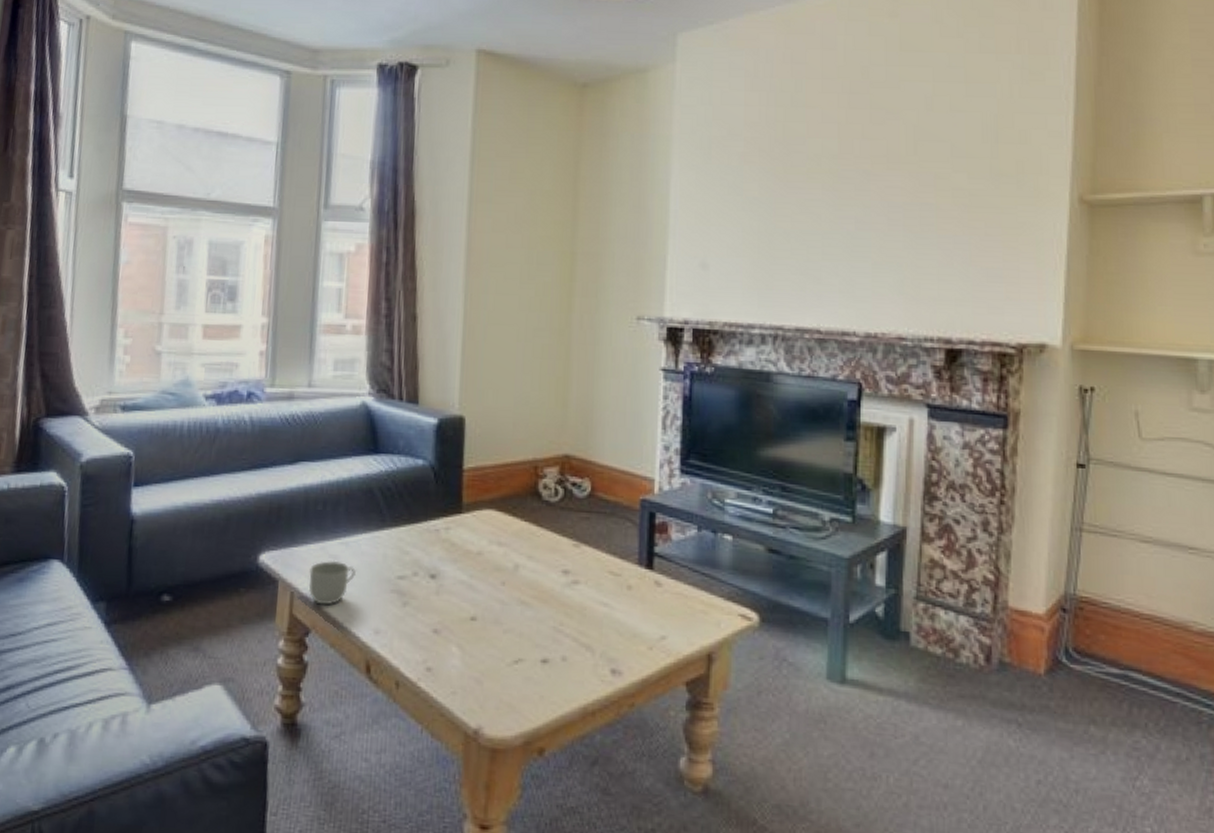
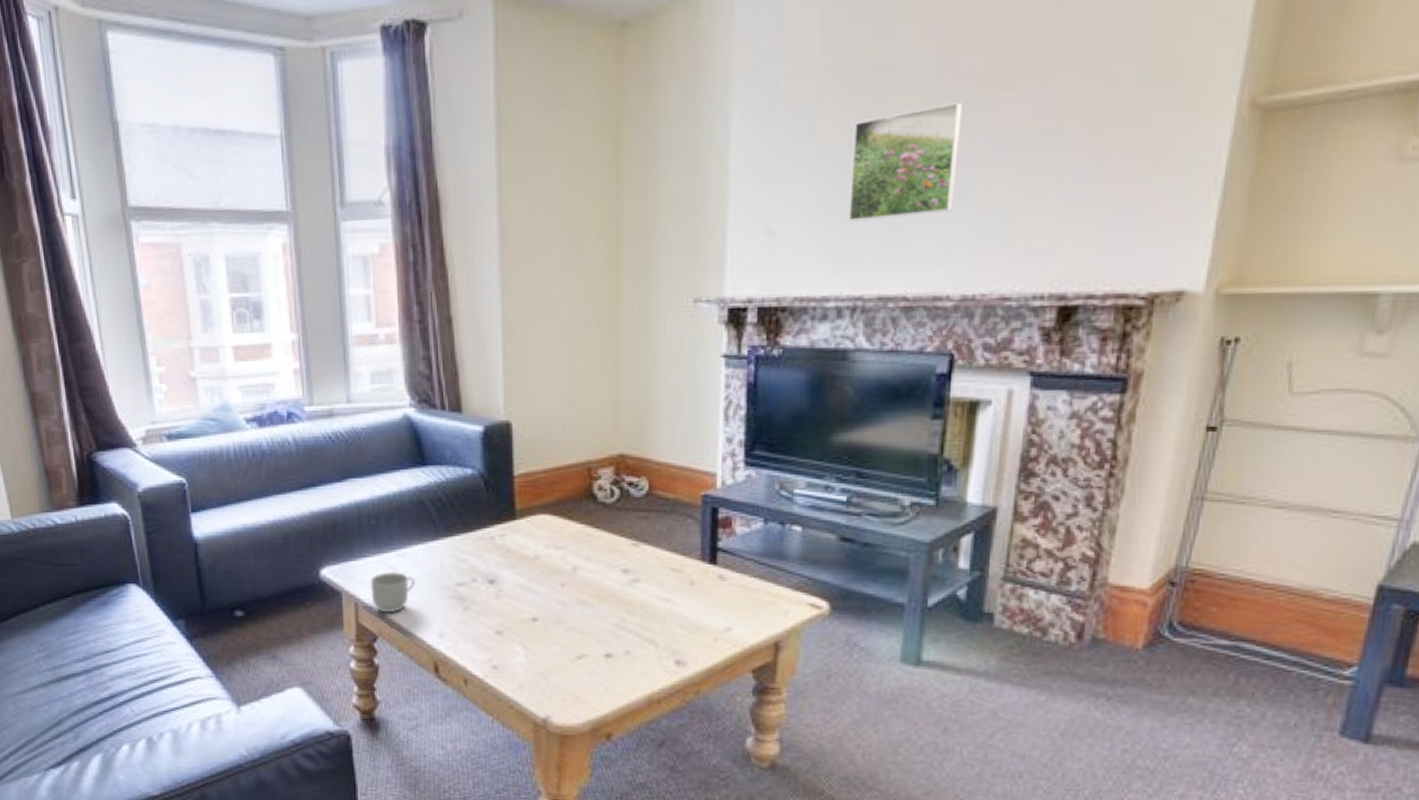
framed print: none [770,174,858,263] -> present [849,101,962,222]

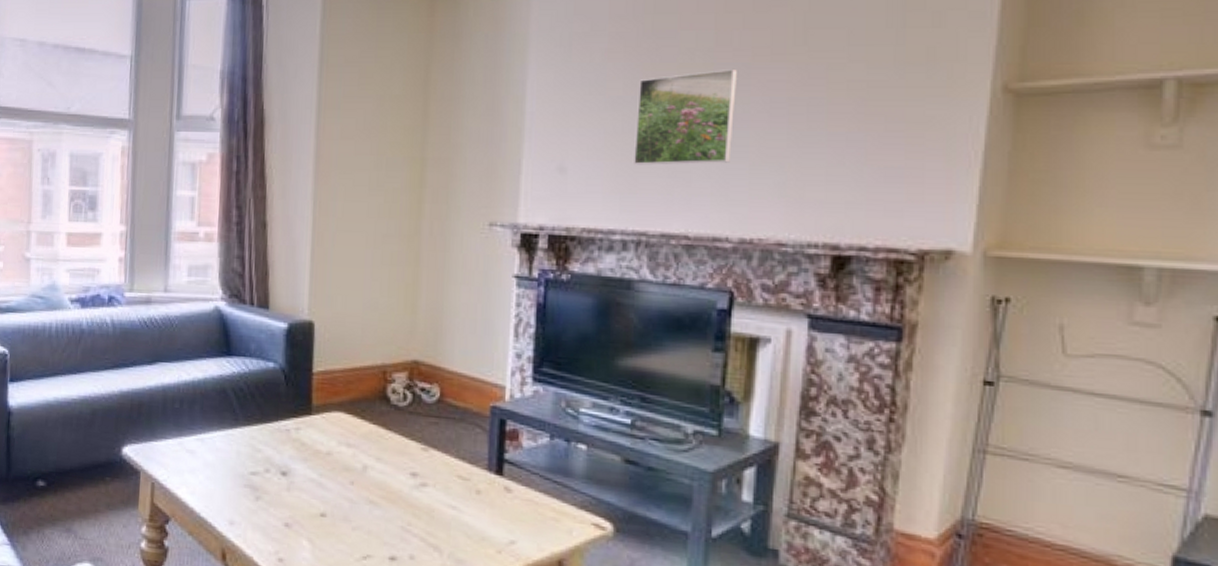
mug: present [370,571,415,613] -> none [168,455,211,497]

